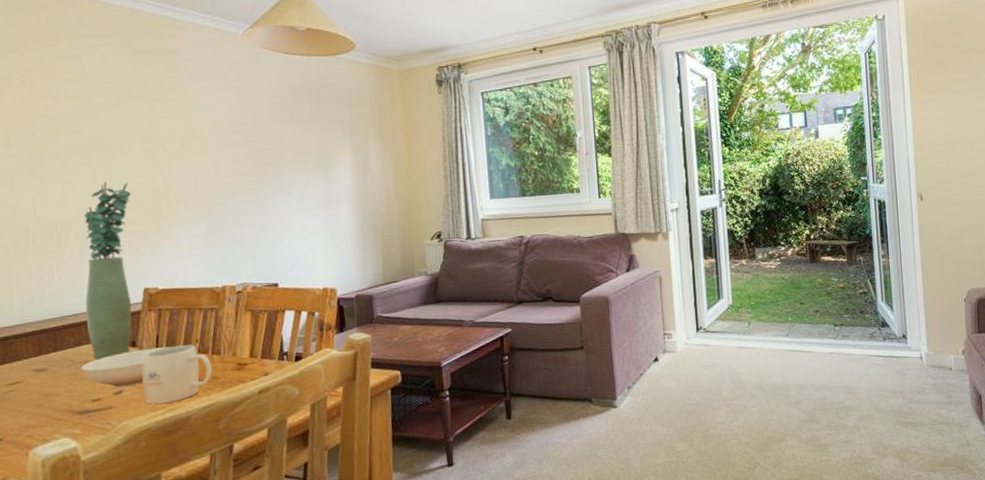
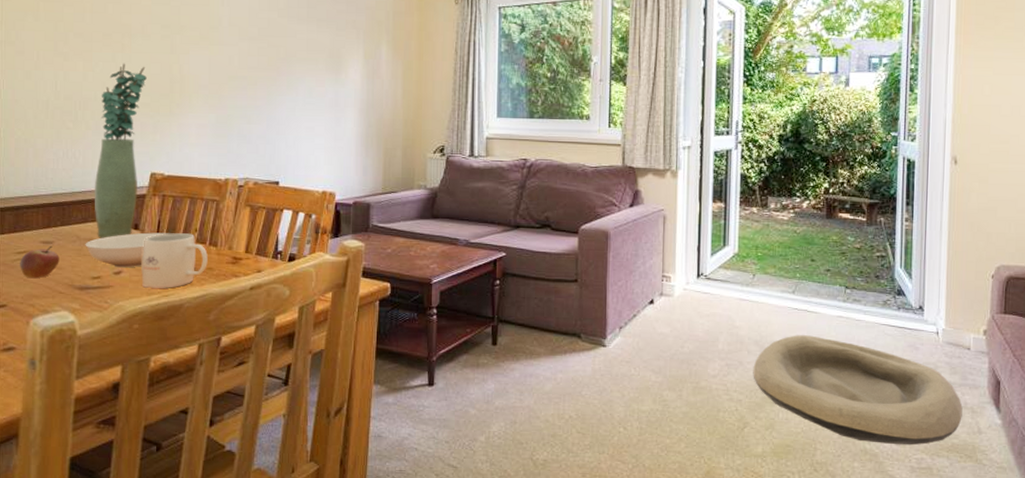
fruit: none [12,373,55,409] -> present [20,245,60,279]
dog bed: none [757,373,951,467] -> present [753,335,963,446]

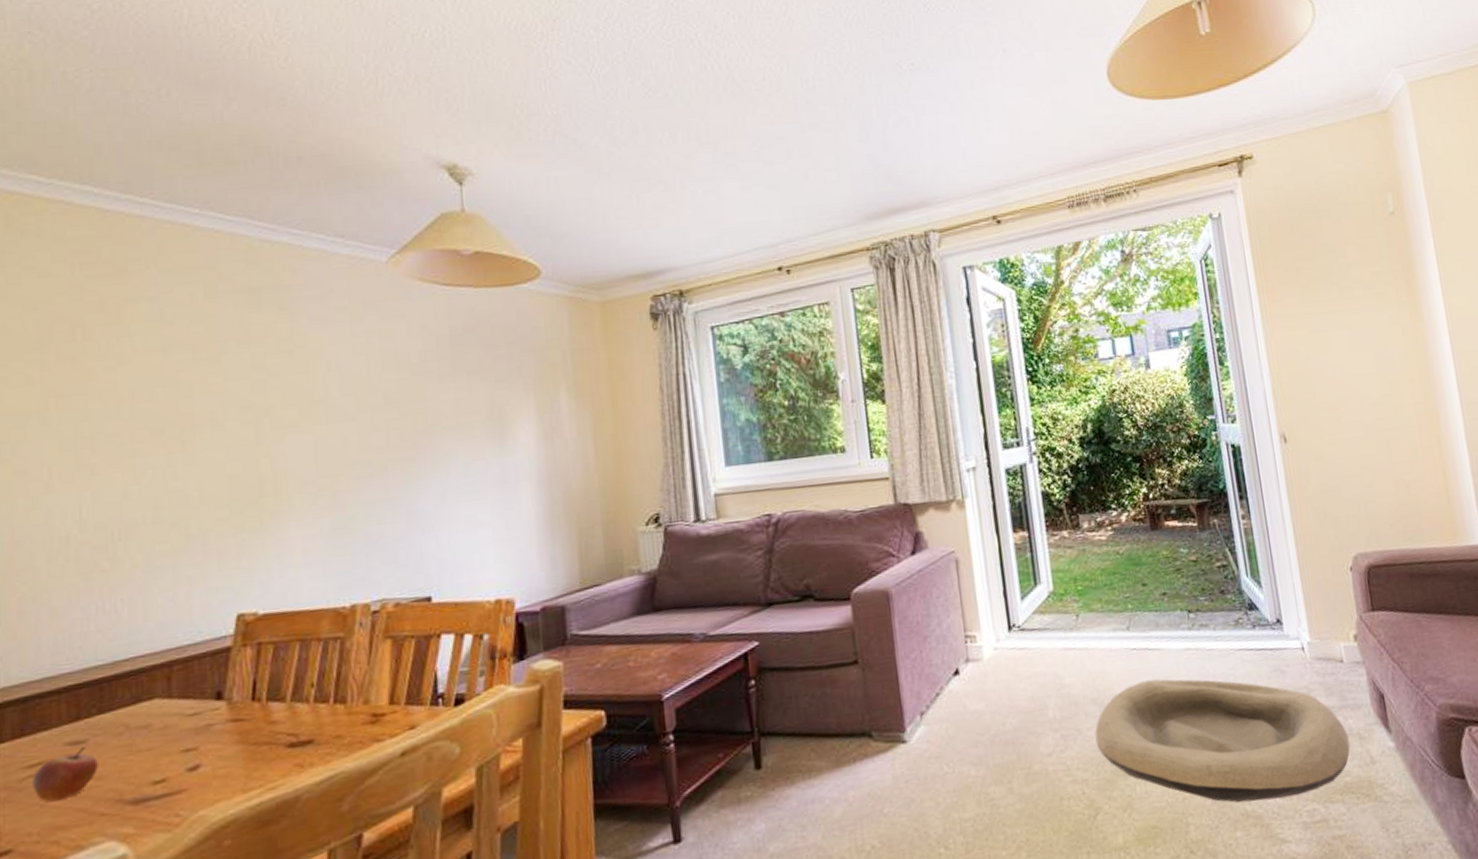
bowl: present [85,232,169,268] -> none [138,696,271,761]
vase: present [94,63,147,238] -> none [148,466,222,723]
mug: present [141,233,208,289] -> none [229,691,334,784]

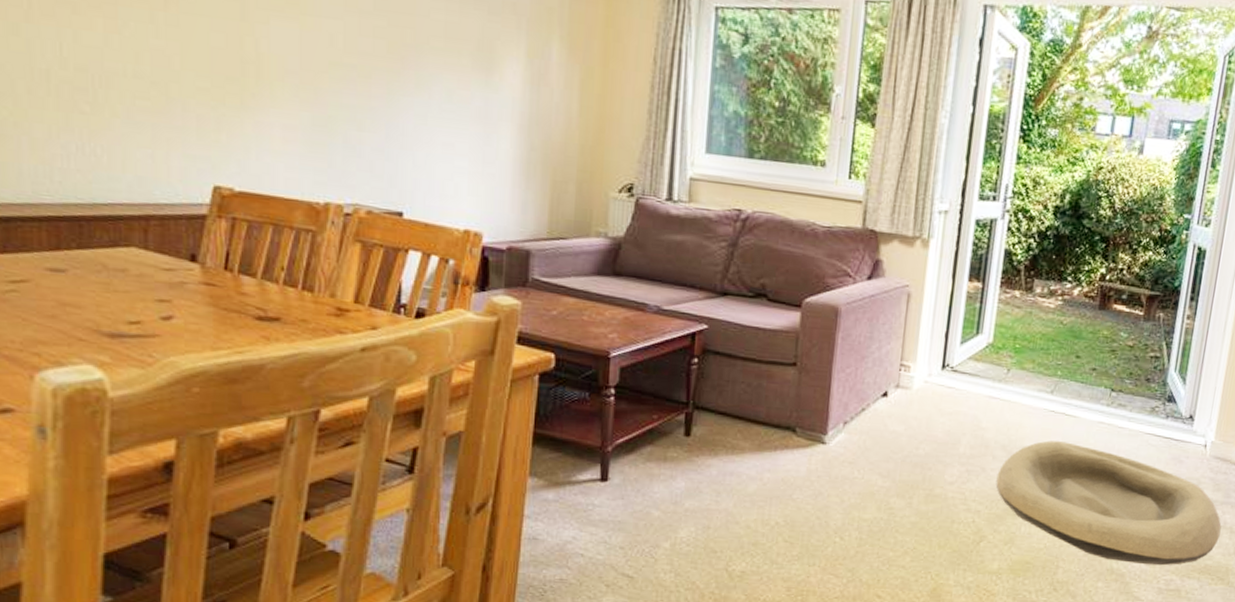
fruit: present [32,746,98,802] -> none [15,275,77,319]

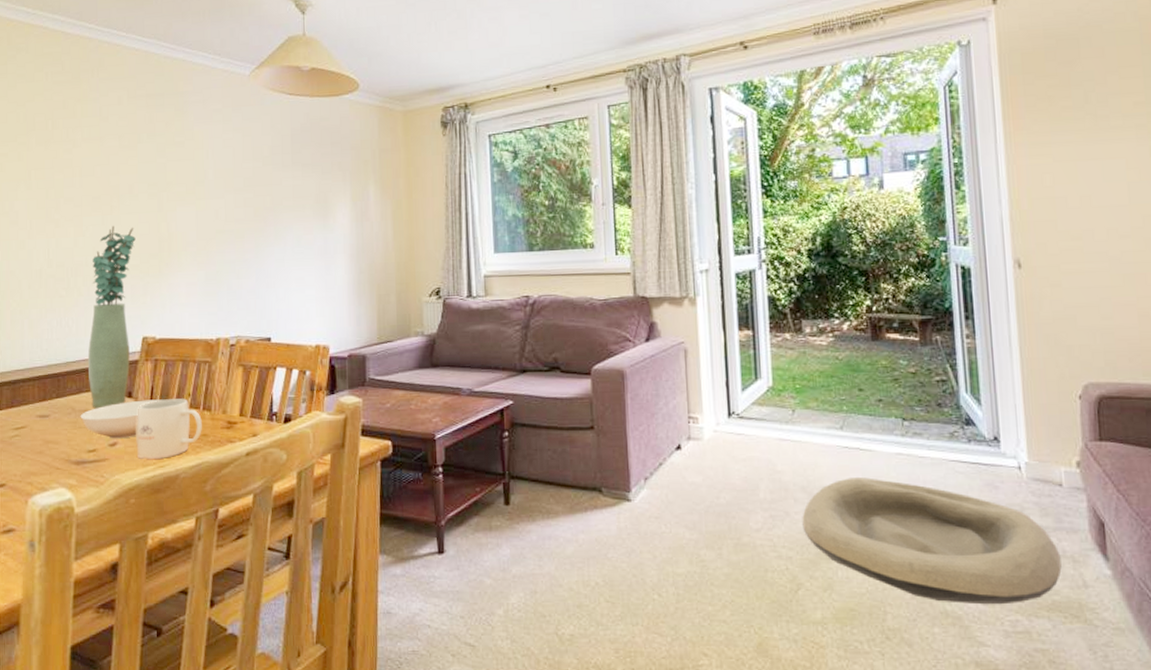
bowl: none [115,266,243,312] -> present [80,399,163,439]
vase: none [126,26,205,271] -> present [87,225,136,409]
mug: none [202,269,300,343] -> present [136,399,202,460]

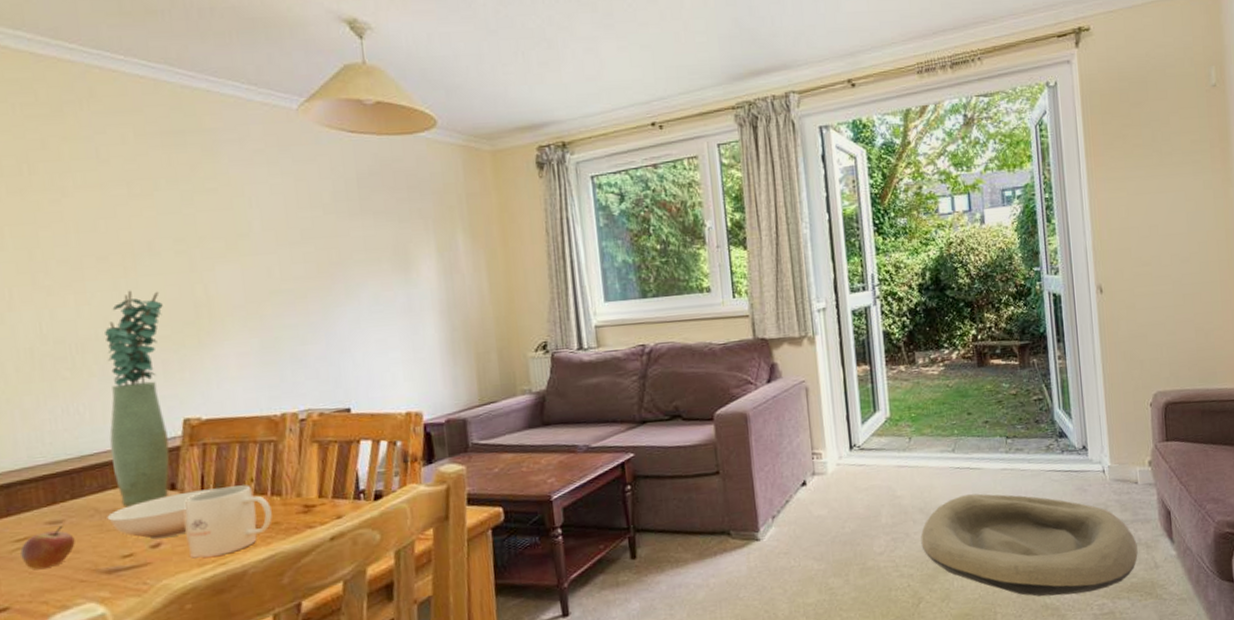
fruit: none [17,419,56,455] -> present [20,525,75,570]

